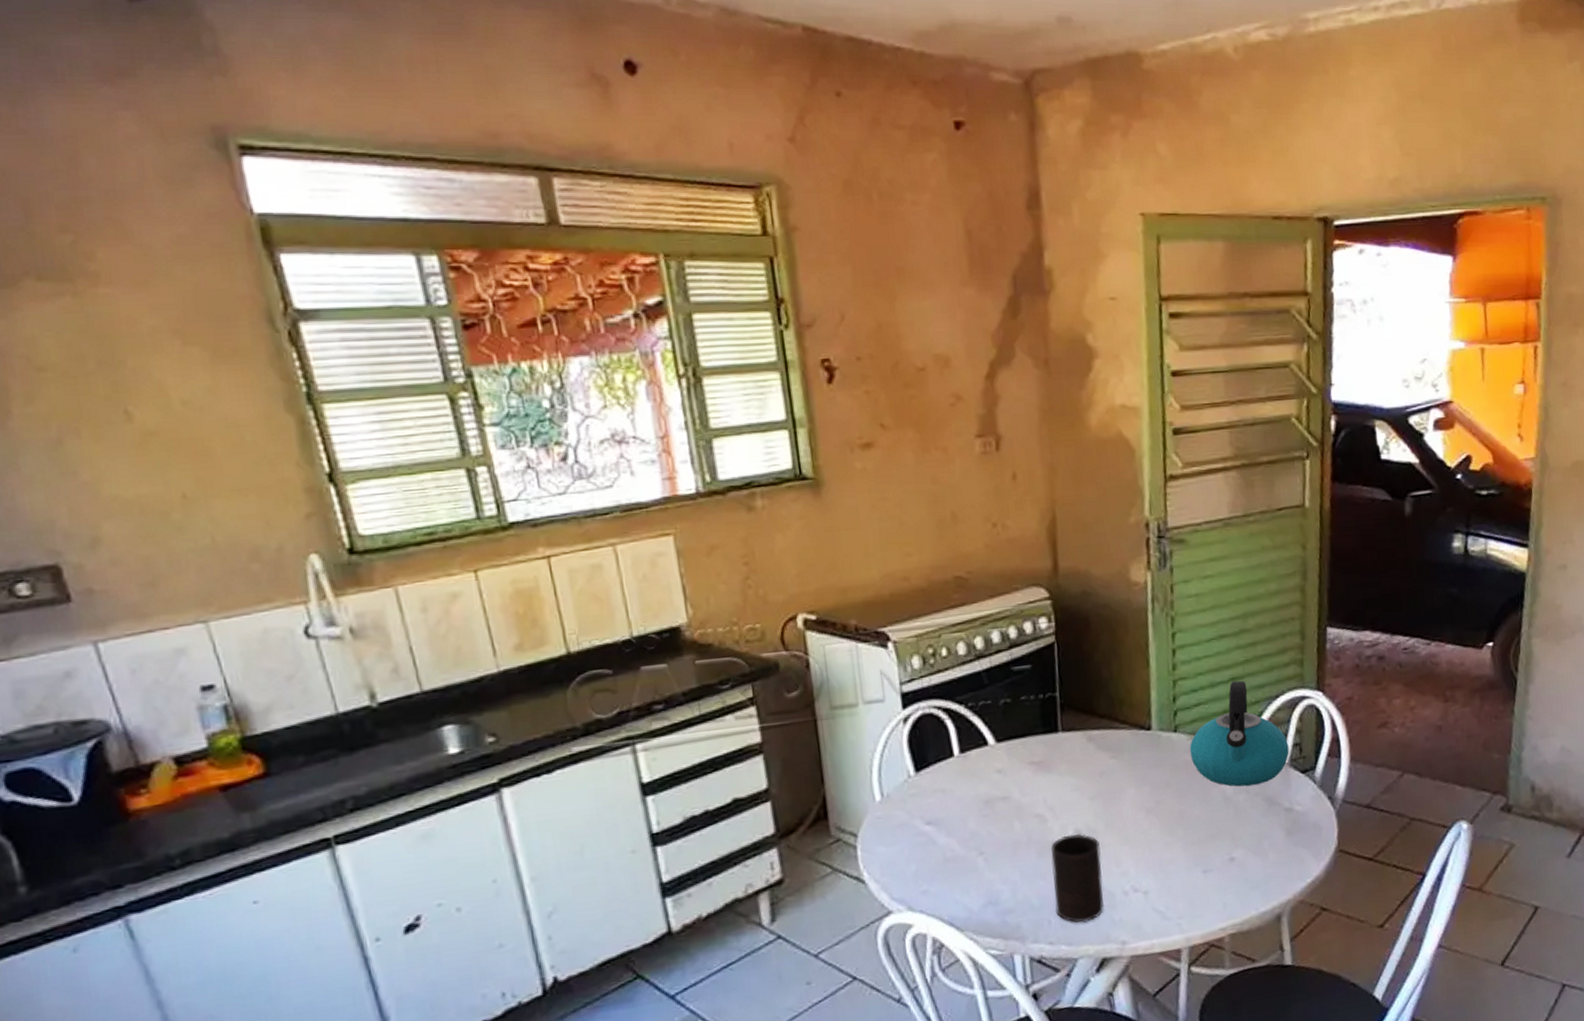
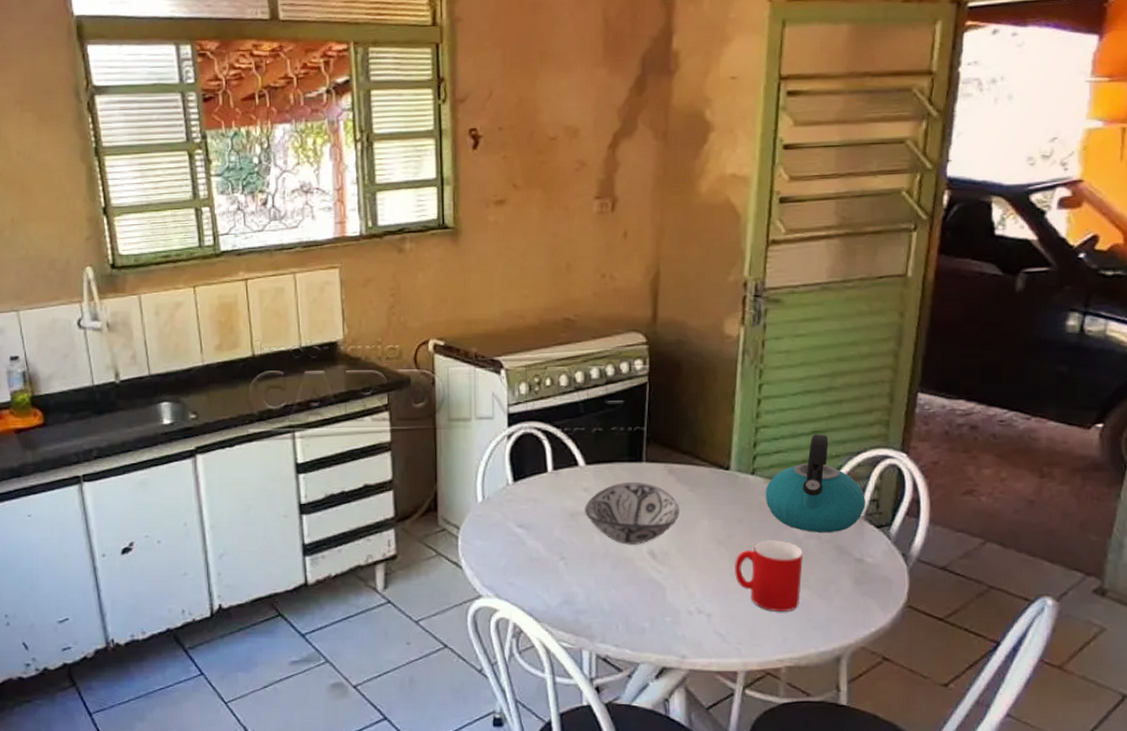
decorative bowl: none [1000,755,1104,828] -> present [585,482,680,545]
cup: present [1051,833,1105,923] -> none [624,553,670,633]
cup: none [1166,799,1236,878] -> present [735,540,803,611]

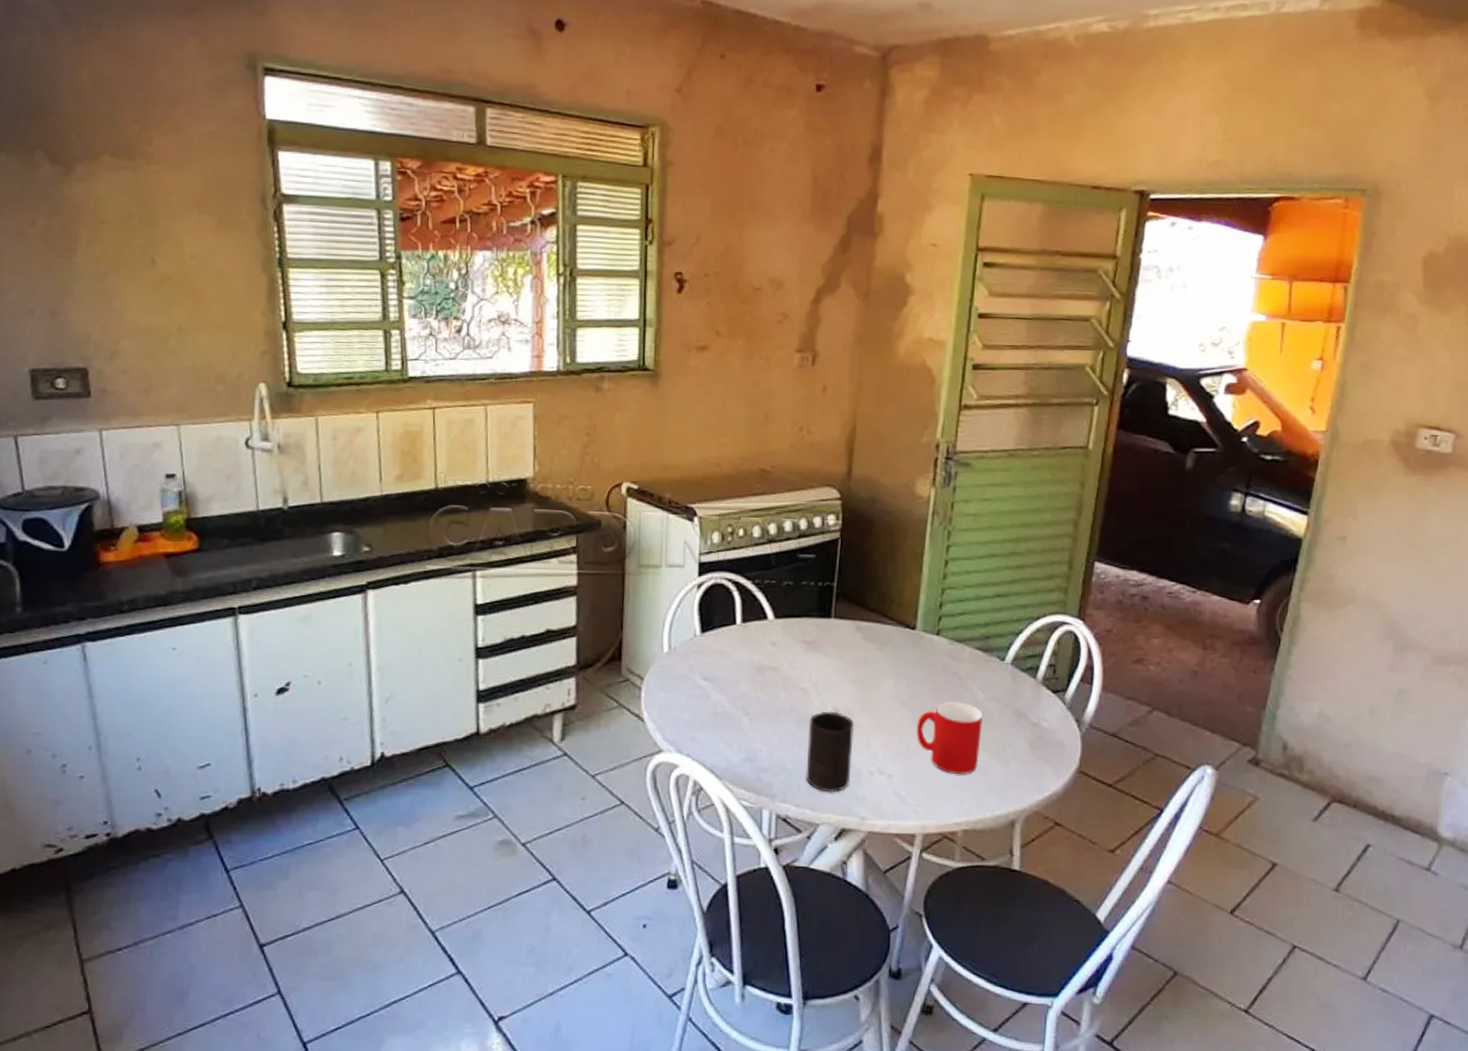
decorative bowl: present [585,482,680,545] -> none [772,638,865,702]
cup: none [624,553,670,633] -> present [806,711,854,793]
kettle: present [765,434,866,532] -> none [948,598,1043,696]

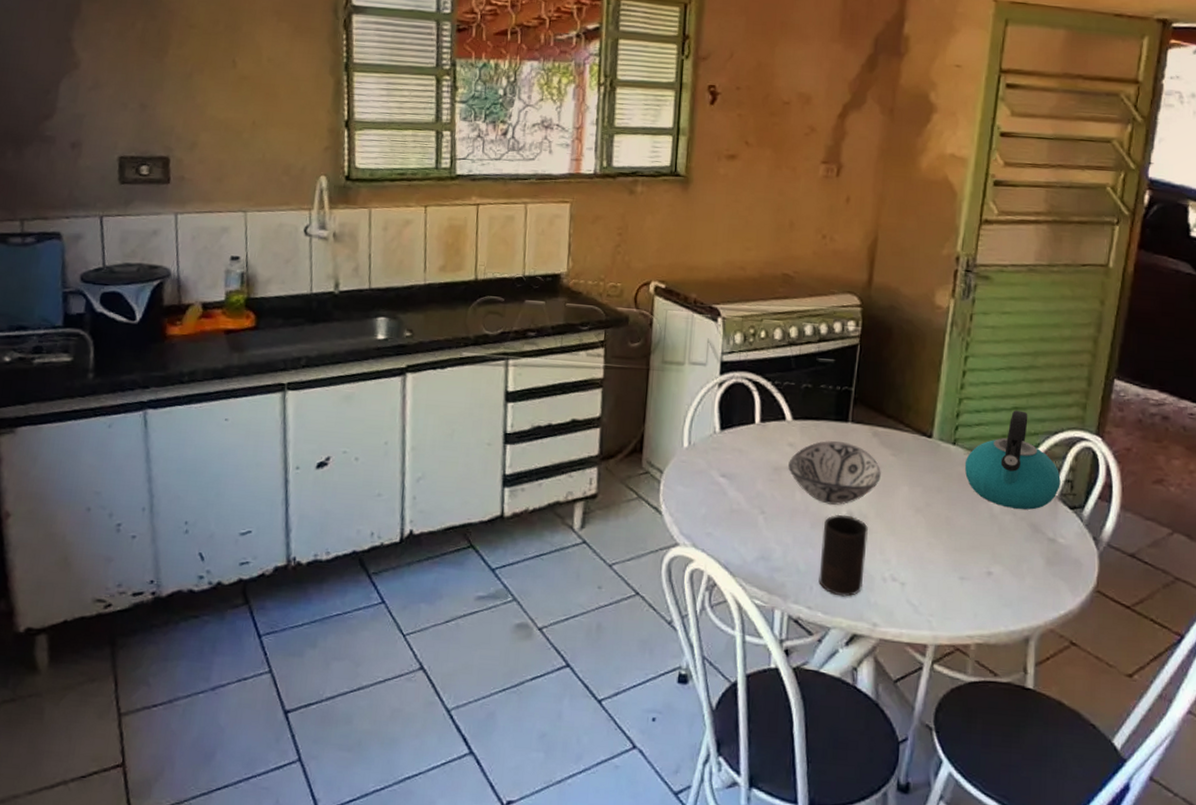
decorative bowl: none [772,638,865,702] -> present [788,441,881,505]
cup: present [917,701,983,774] -> none [931,511,998,586]
kettle: none [948,598,1043,696] -> present [964,410,1061,510]

